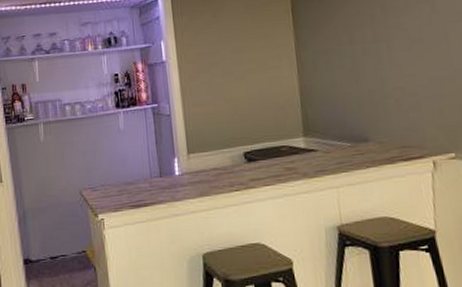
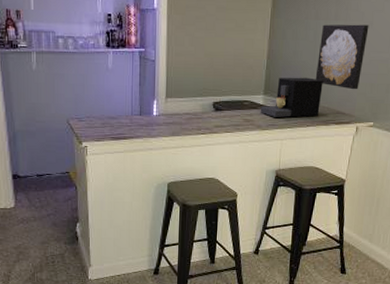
coffee maker: none [302,110,379,161] -> present [260,77,323,118]
wall art: none [360,41,424,118] -> present [315,24,369,90]

